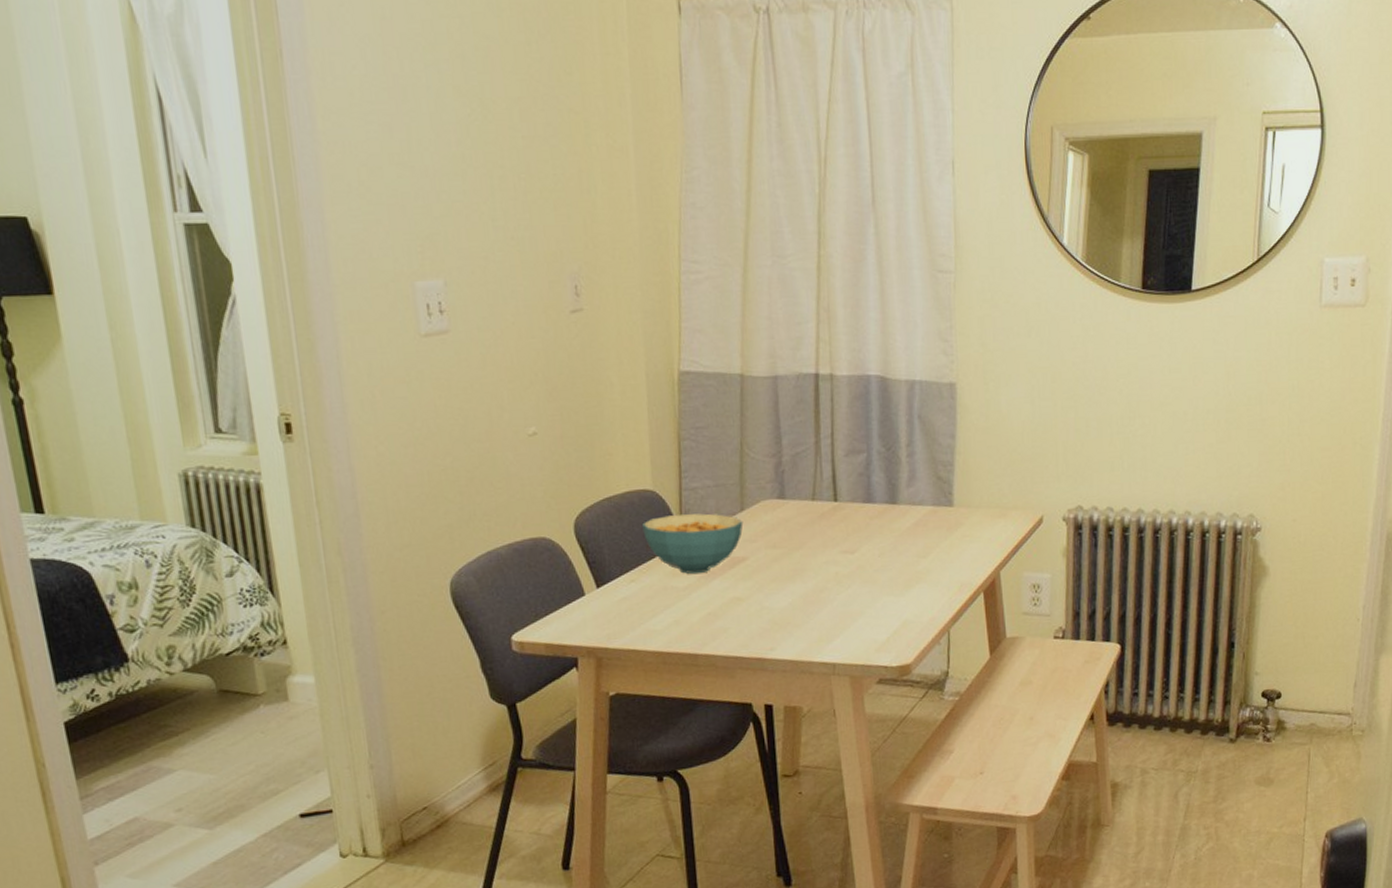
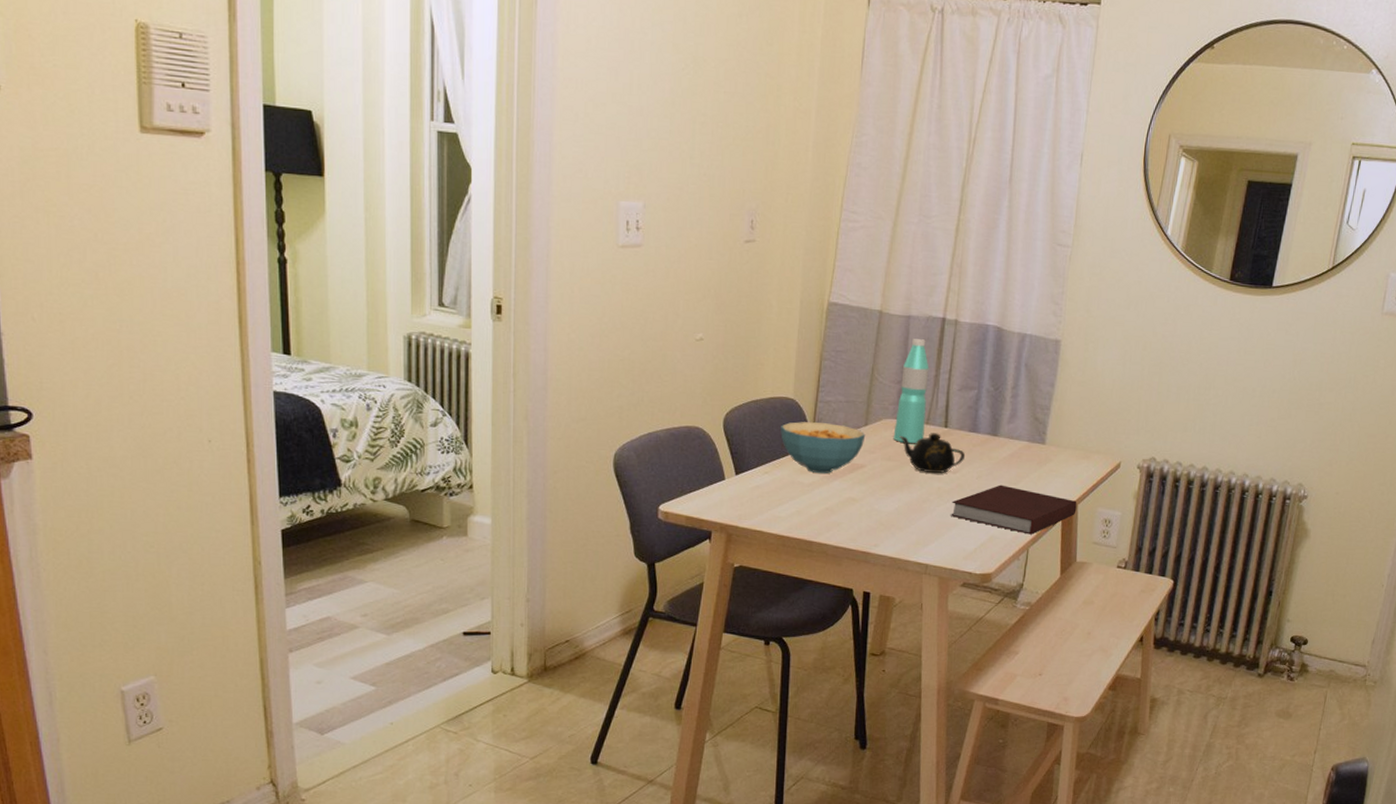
water bottle: none [775,401,812,526] -> present [893,339,929,444]
teapot: none [783,509,863,557] -> present [899,433,966,473]
notebook: none [854,559,999,614] -> present [951,484,1077,535]

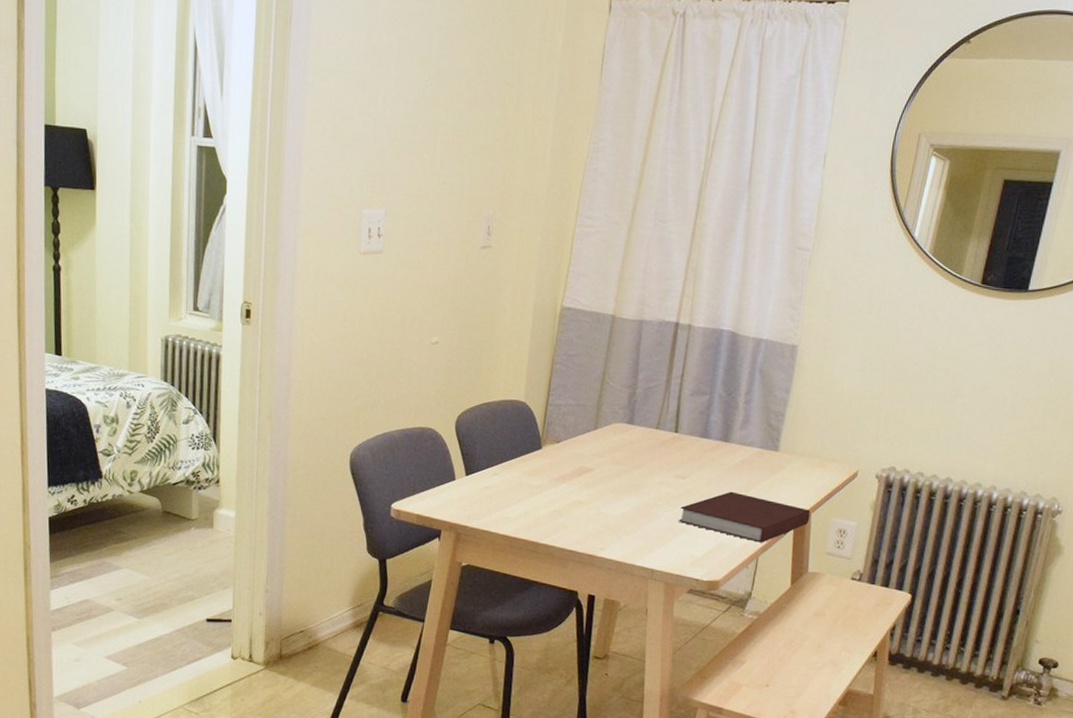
cereal bowl: present [780,421,866,473] -> none [510,424,595,476]
water bottle: present [893,339,929,444] -> none [622,343,661,449]
teapot: present [899,433,966,473] -> none [628,438,696,478]

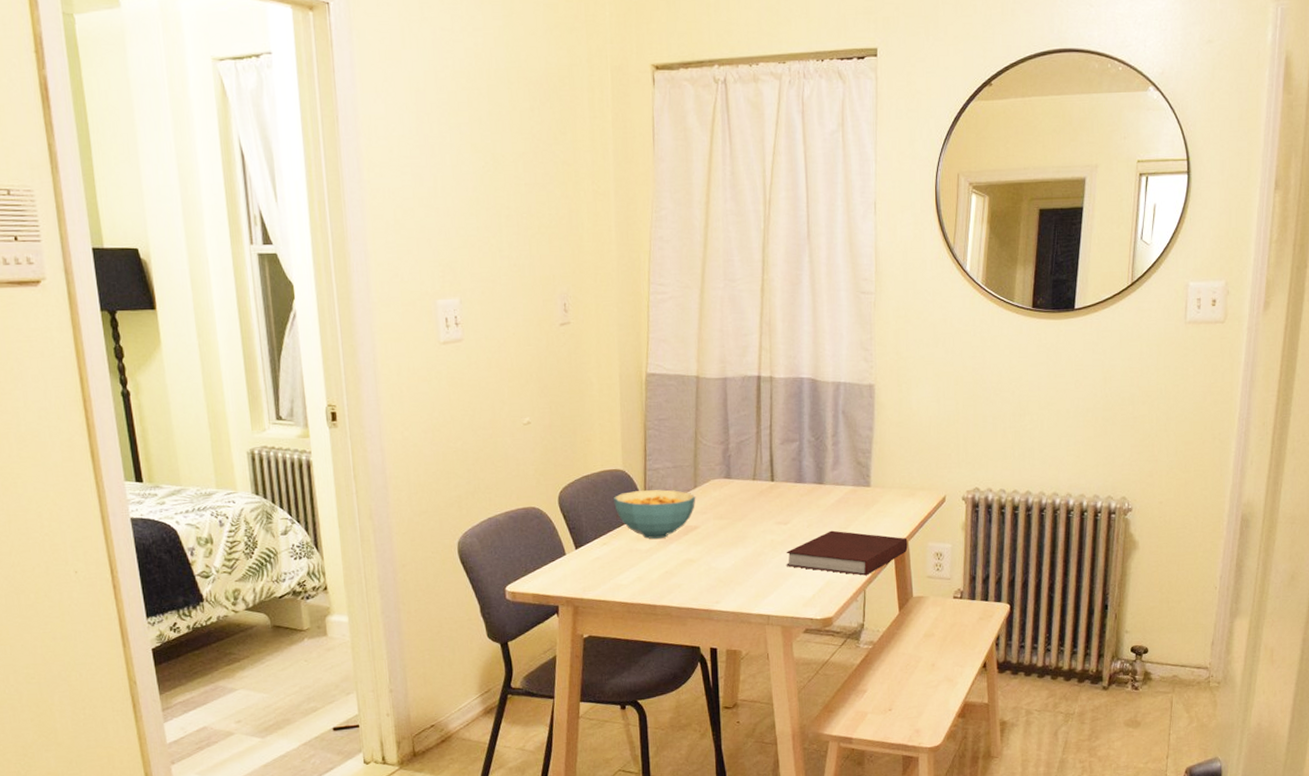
cereal bowl: none [510,424,595,476] -> present [614,489,696,539]

